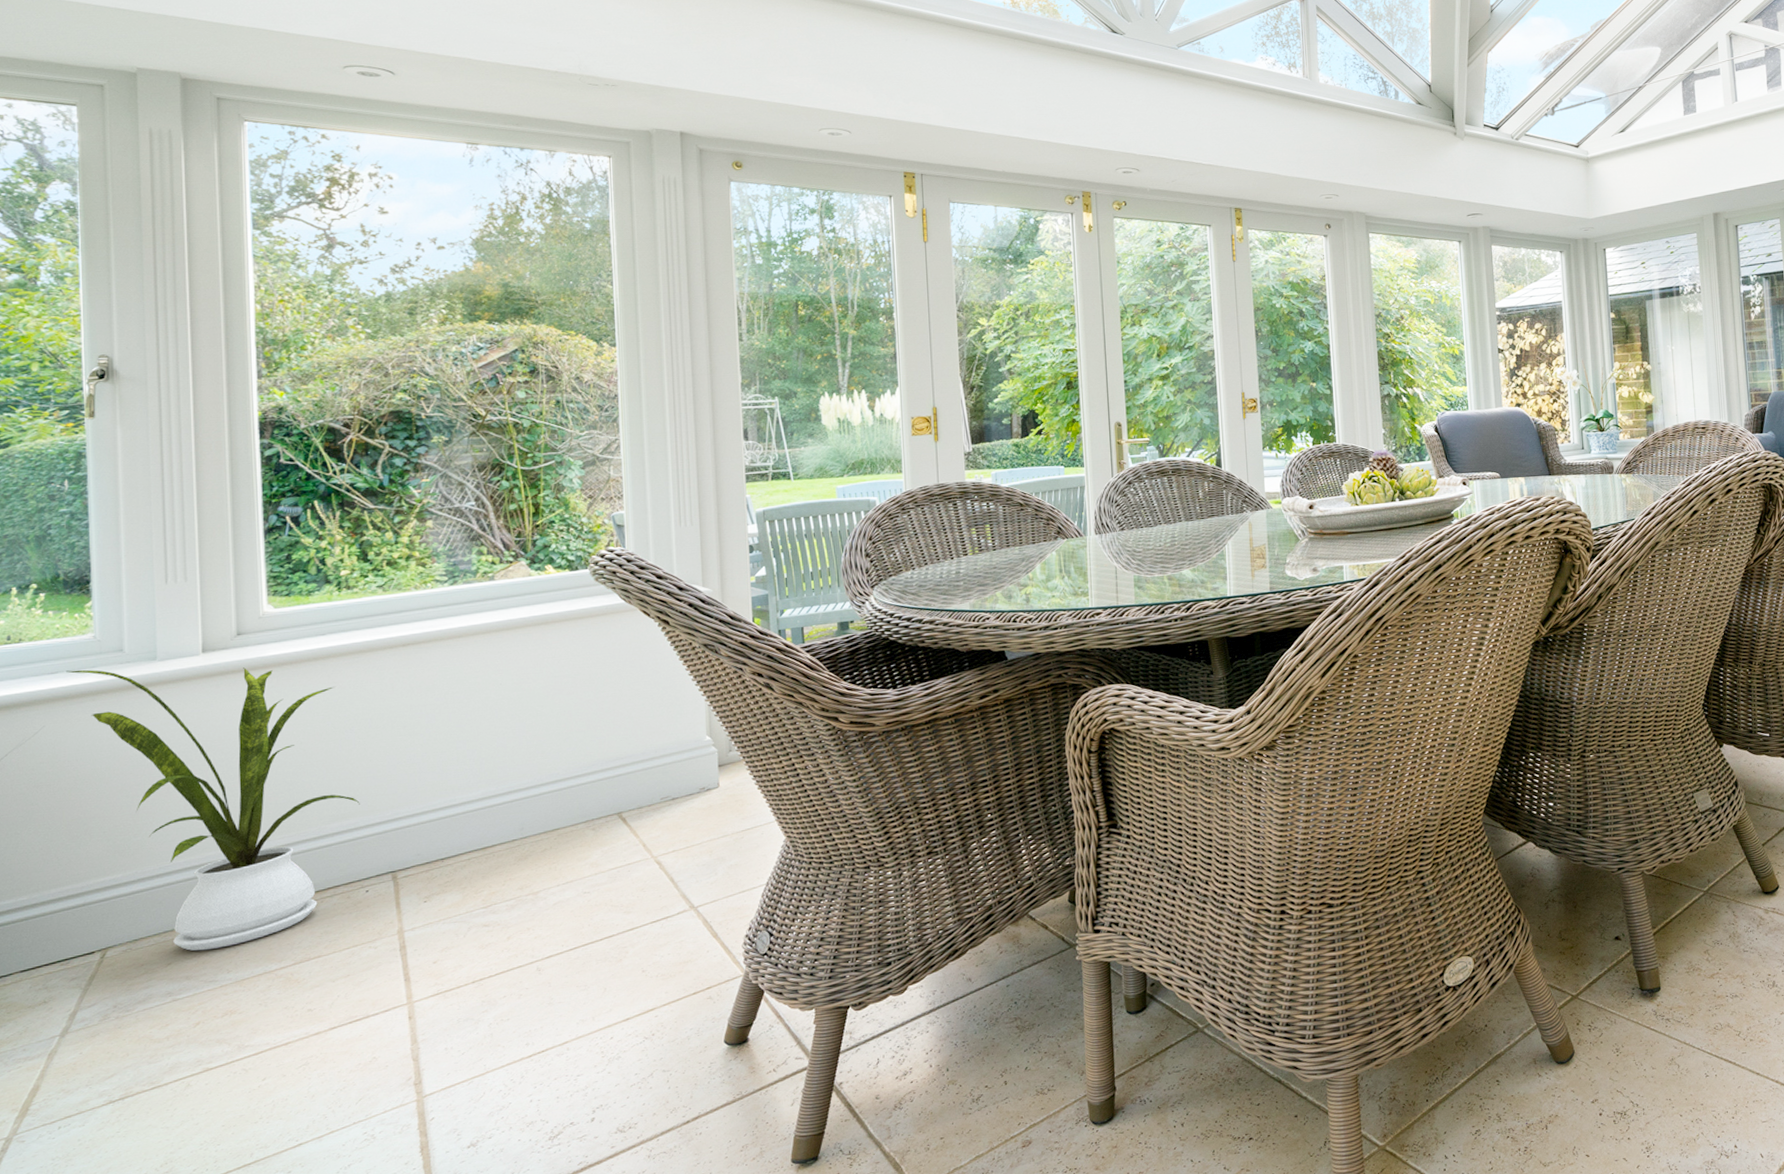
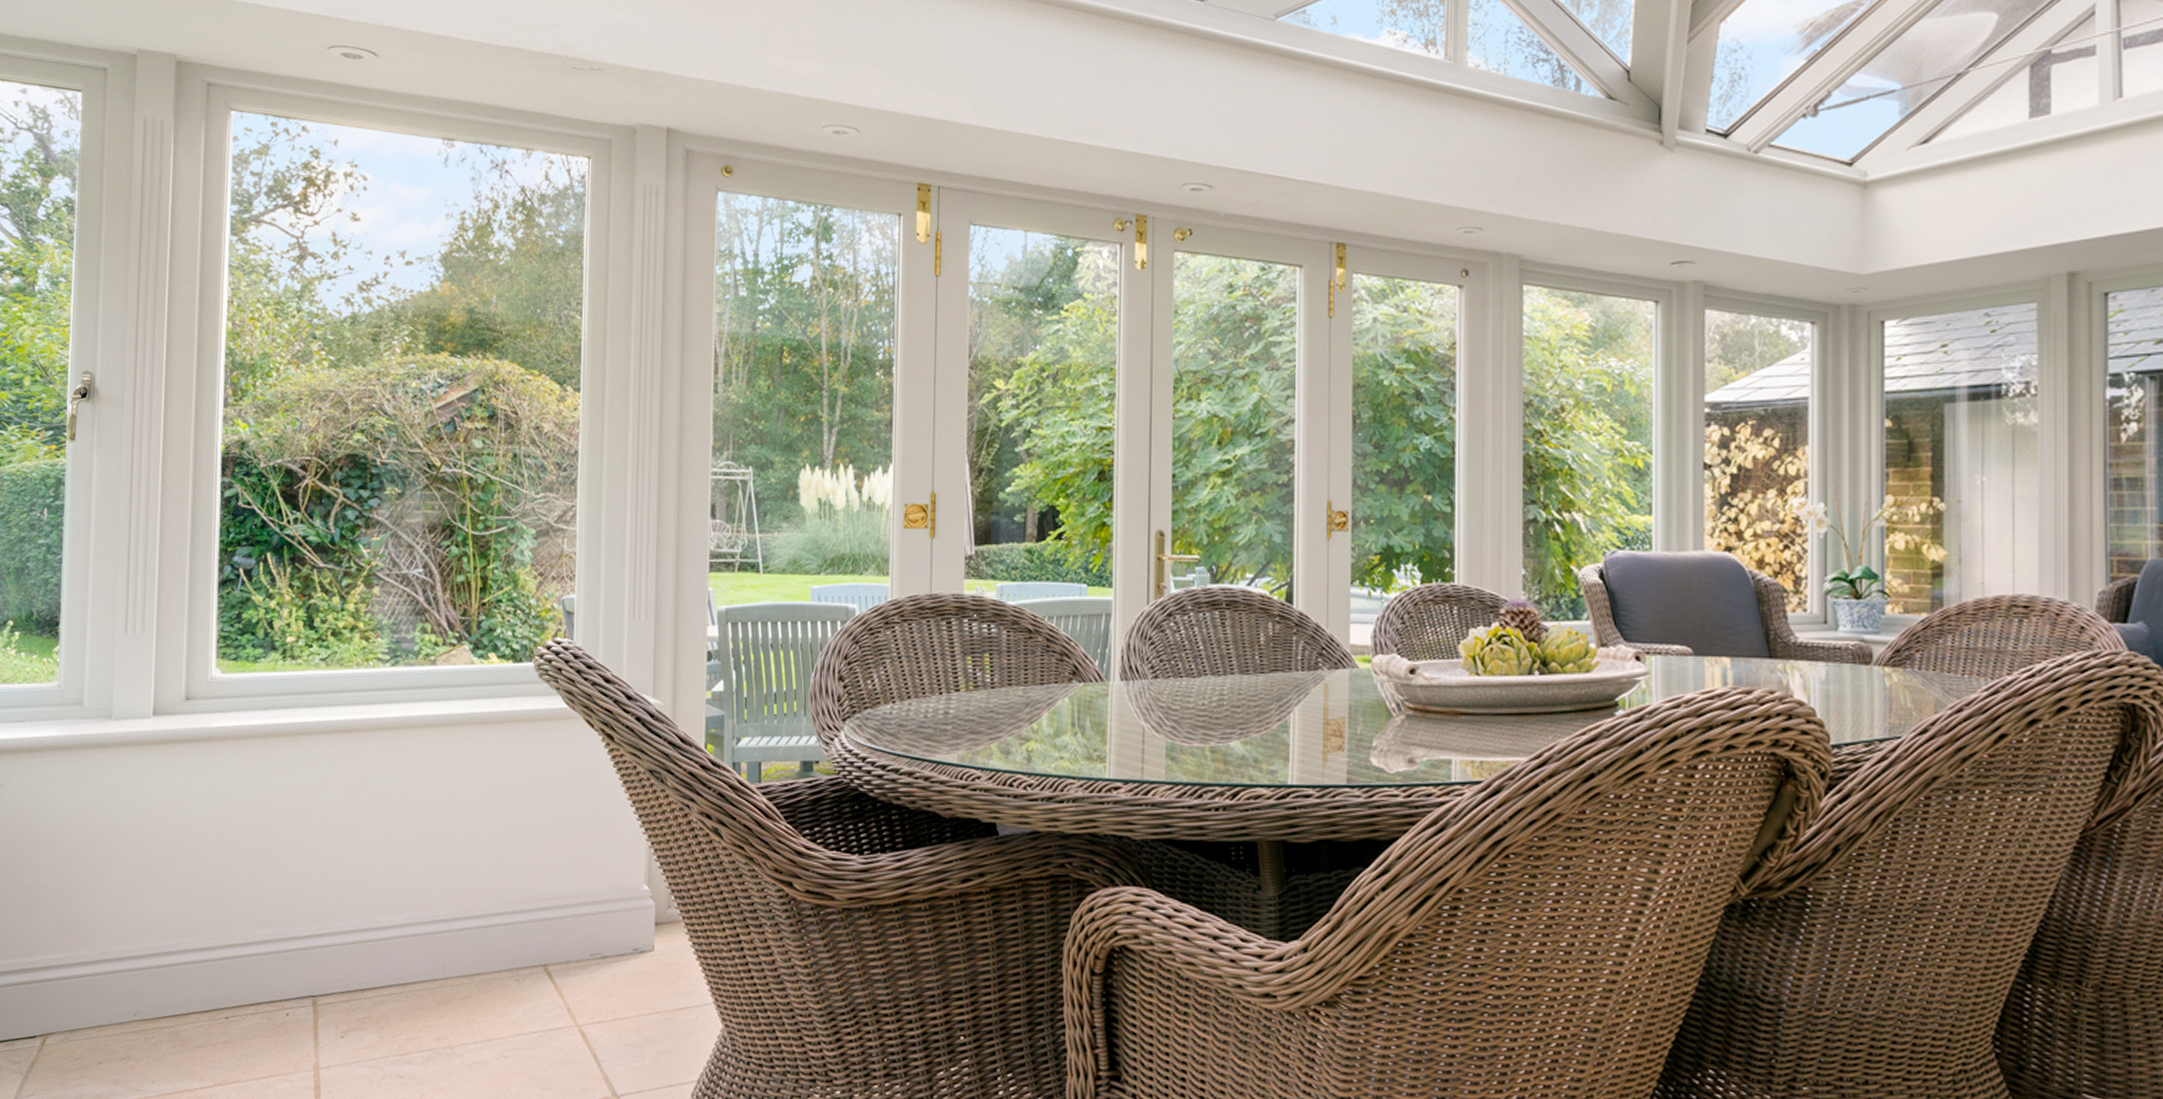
house plant: present [66,667,360,951] -> none [32,720,287,1054]

